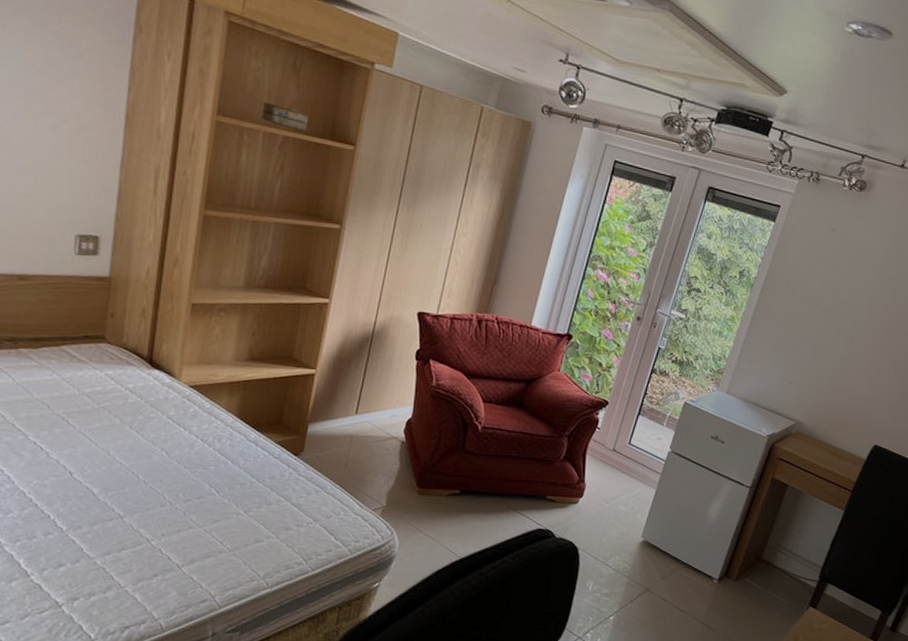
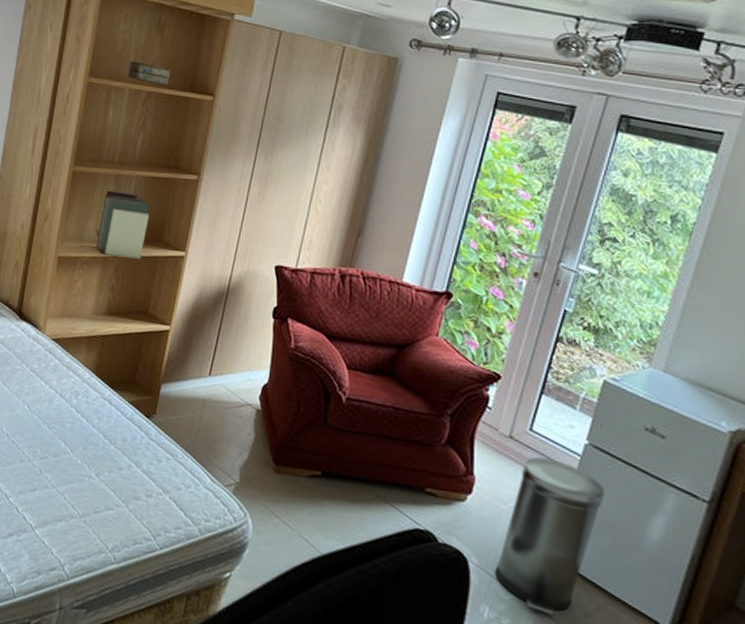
books: none [233,234,291,307] -> present [96,188,150,260]
pedal bin: none [599,464,681,582] -> present [495,457,605,616]

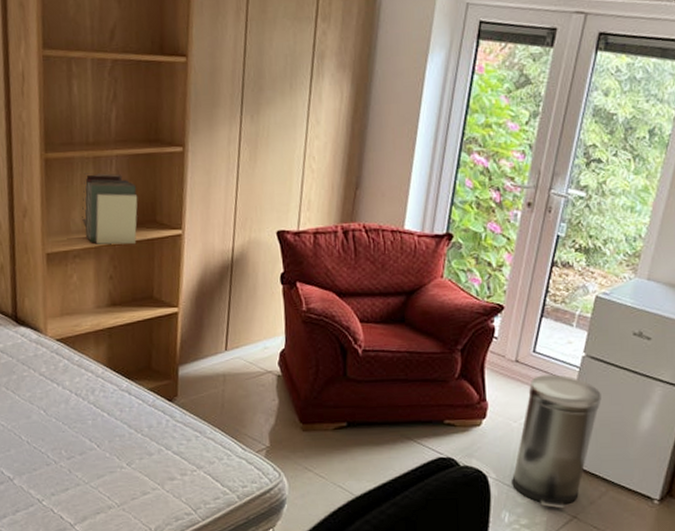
decorative box: present [127,60,171,86] -> none [86,25,135,51]

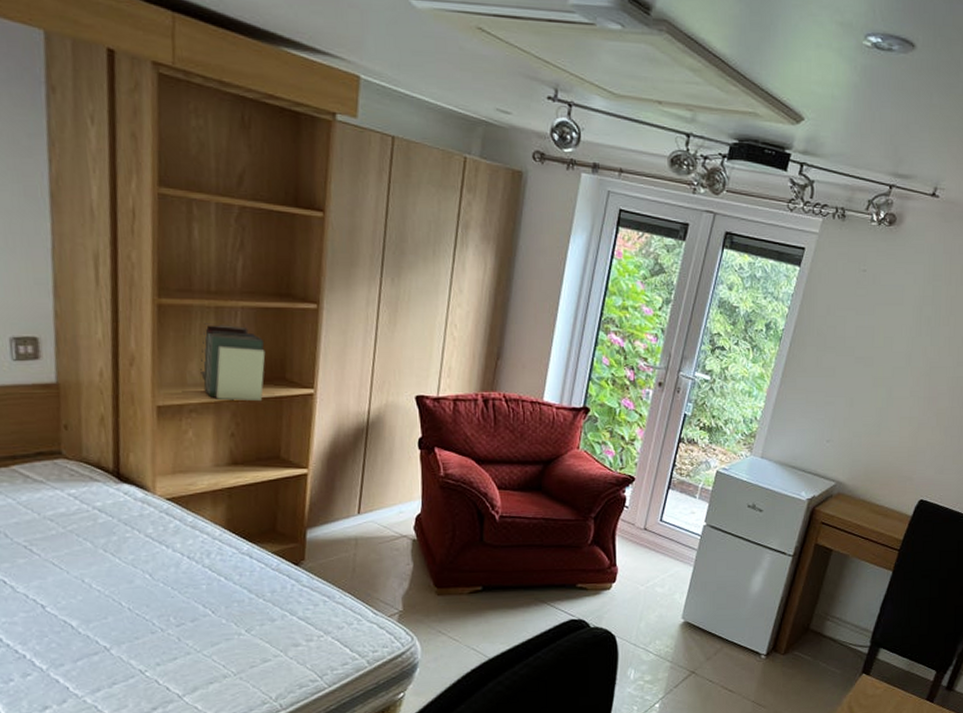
pedal bin: present [512,374,601,509] -> none [638,542,719,665]

